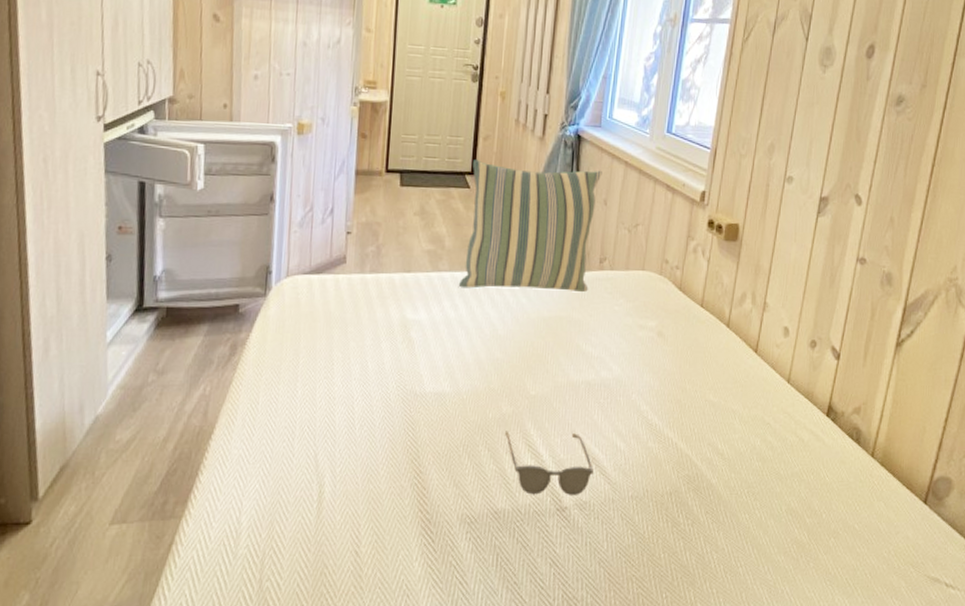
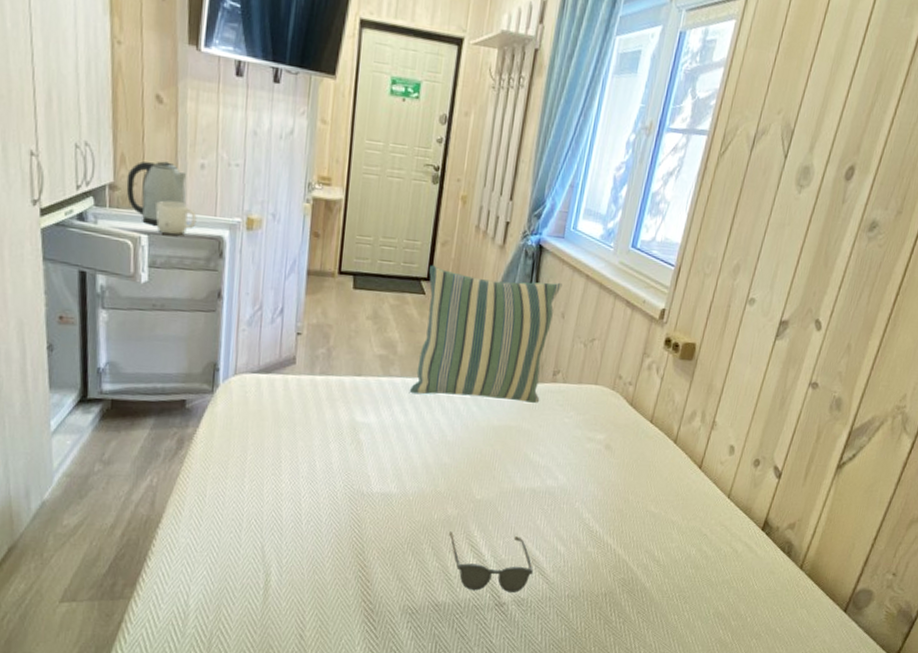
kettle: none [184,74,241,135] -> present [126,161,186,226]
mug: none [212,111,251,143] -> present [156,201,197,235]

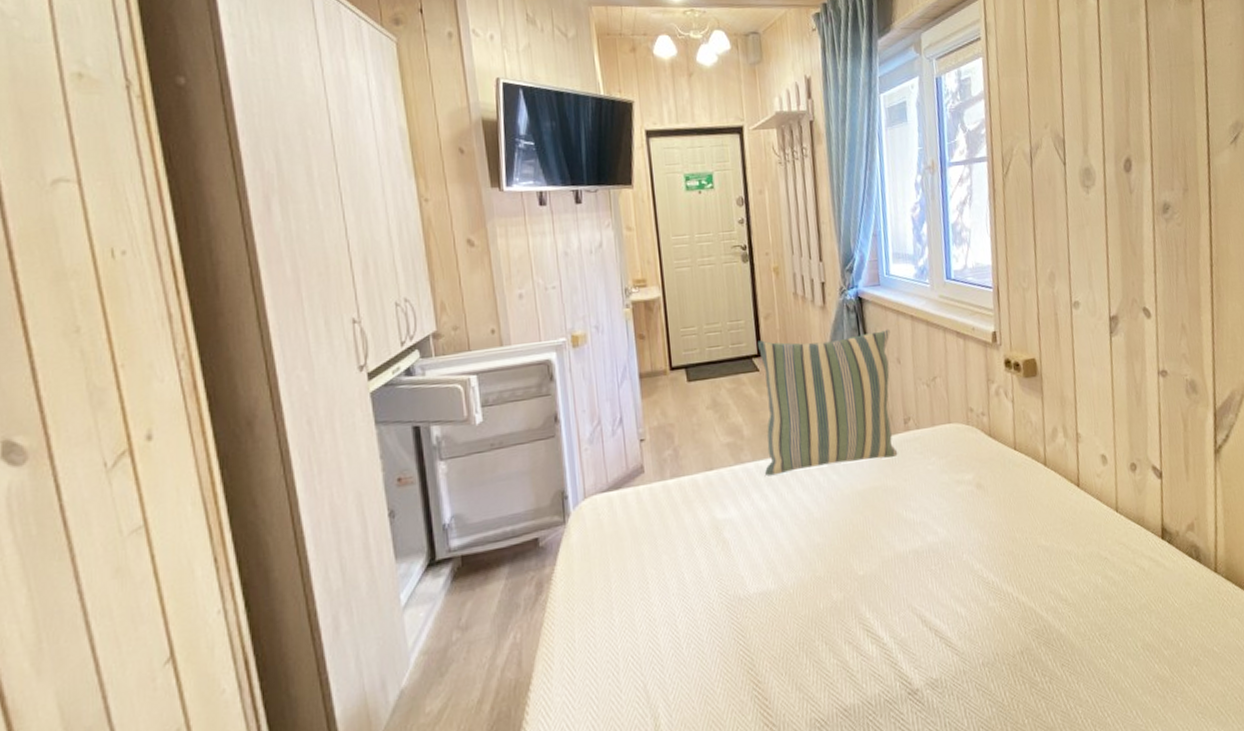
kettle: present [126,161,186,226] -> none [449,299,509,365]
mug: present [156,201,197,235] -> none [481,335,523,370]
sunglasses: present [449,531,533,594] -> none [840,607,939,683]

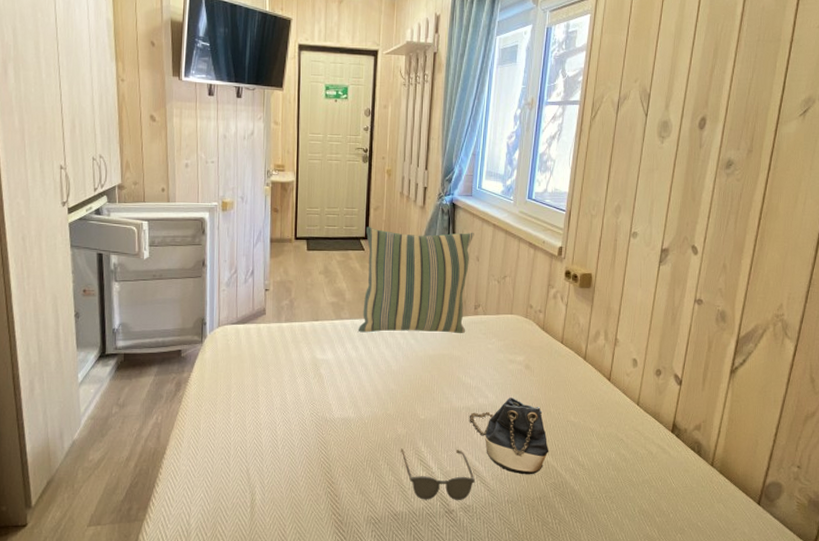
sunglasses: none [840,607,939,683] -> present [401,448,475,501]
handbag: none [918,528,1023,626] -> present [469,398,549,475]

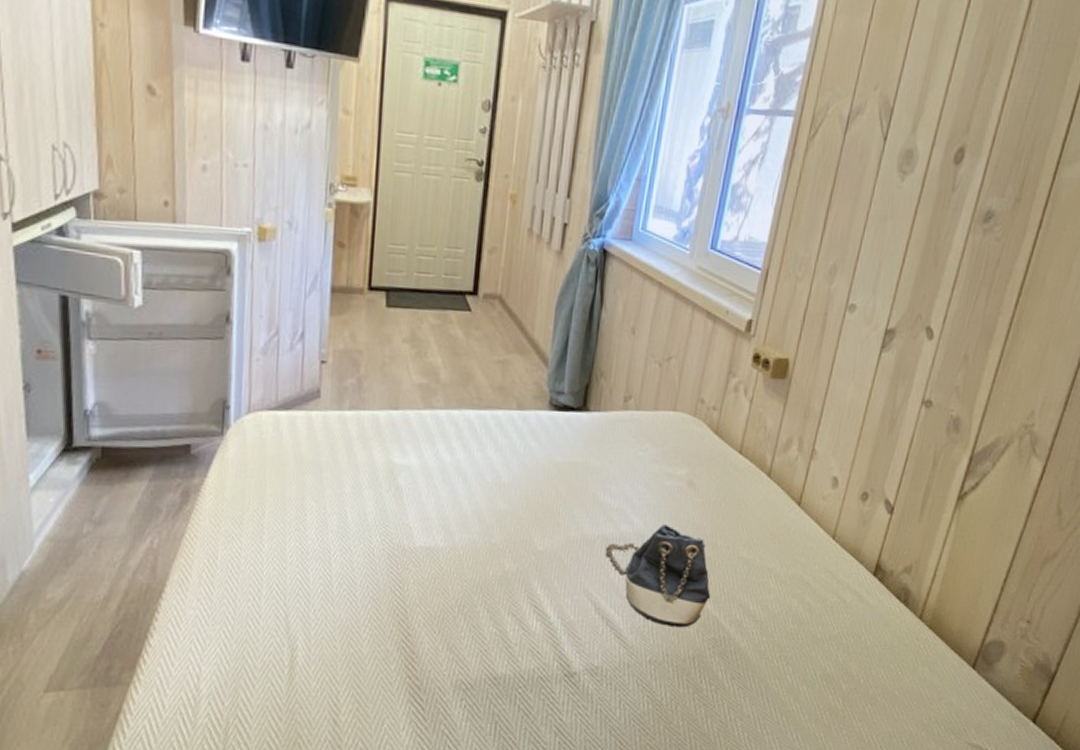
pillow: present [358,227,474,334] -> none [455,276,631,436]
sunglasses: present [401,448,475,501] -> none [508,590,608,661]

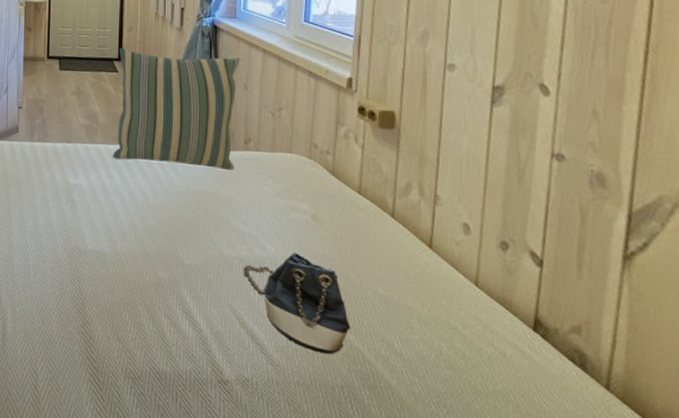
pillow: none [455,276,631,436] -> present [112,48,241,171]

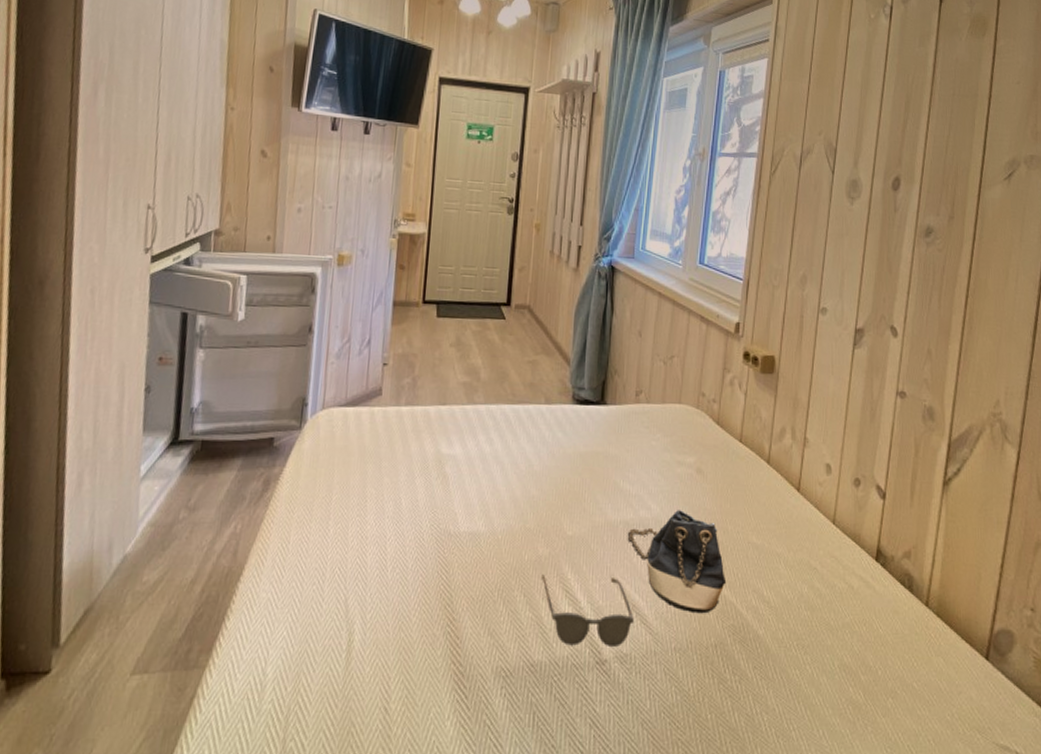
pillow: present [112,48,241,171] -> none [493,290,636,427]
sunglasses: none [162,295,254,371] -> present [542,574,634,648]

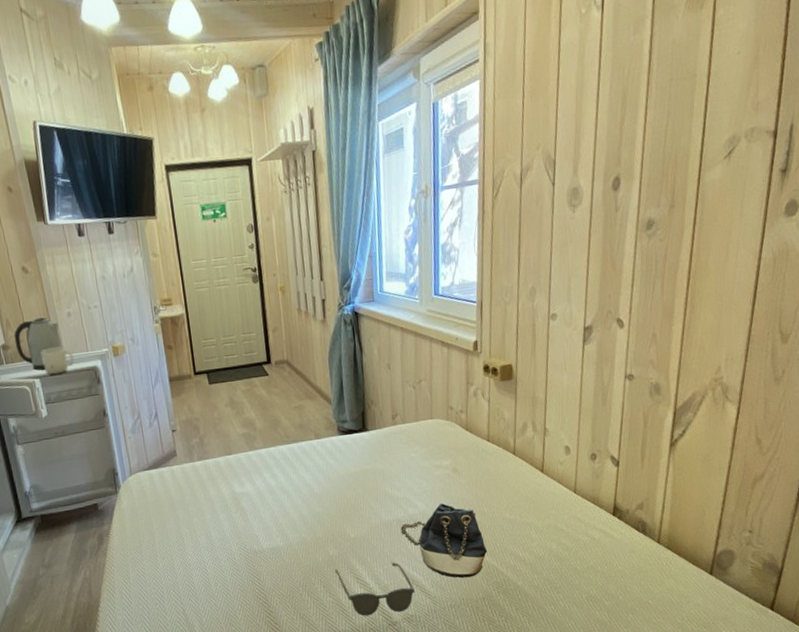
kettle: none [230,207,284,266] -> present [13,317,62,371]
mug: none [255,243,293,274] -> present [40,346,74,375]

